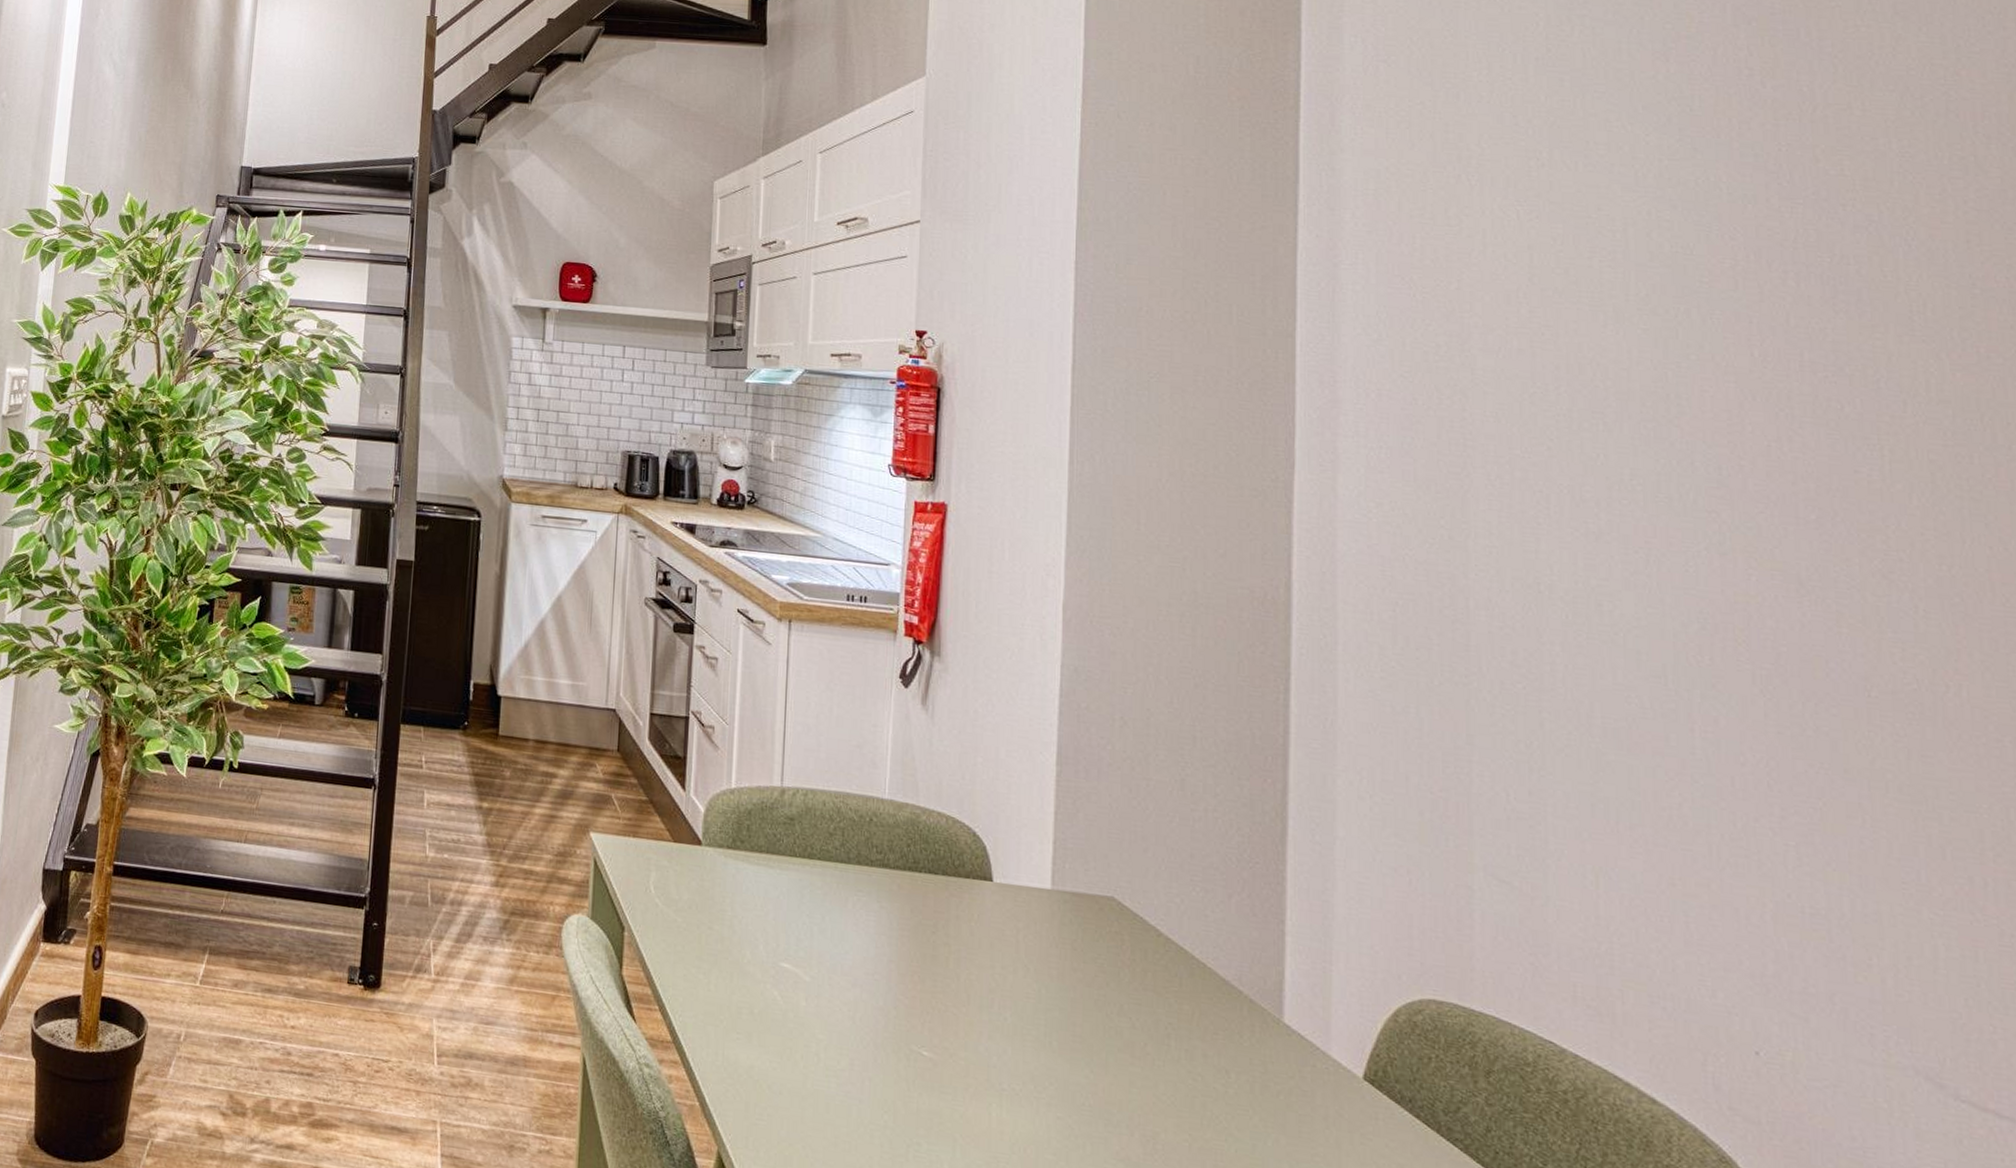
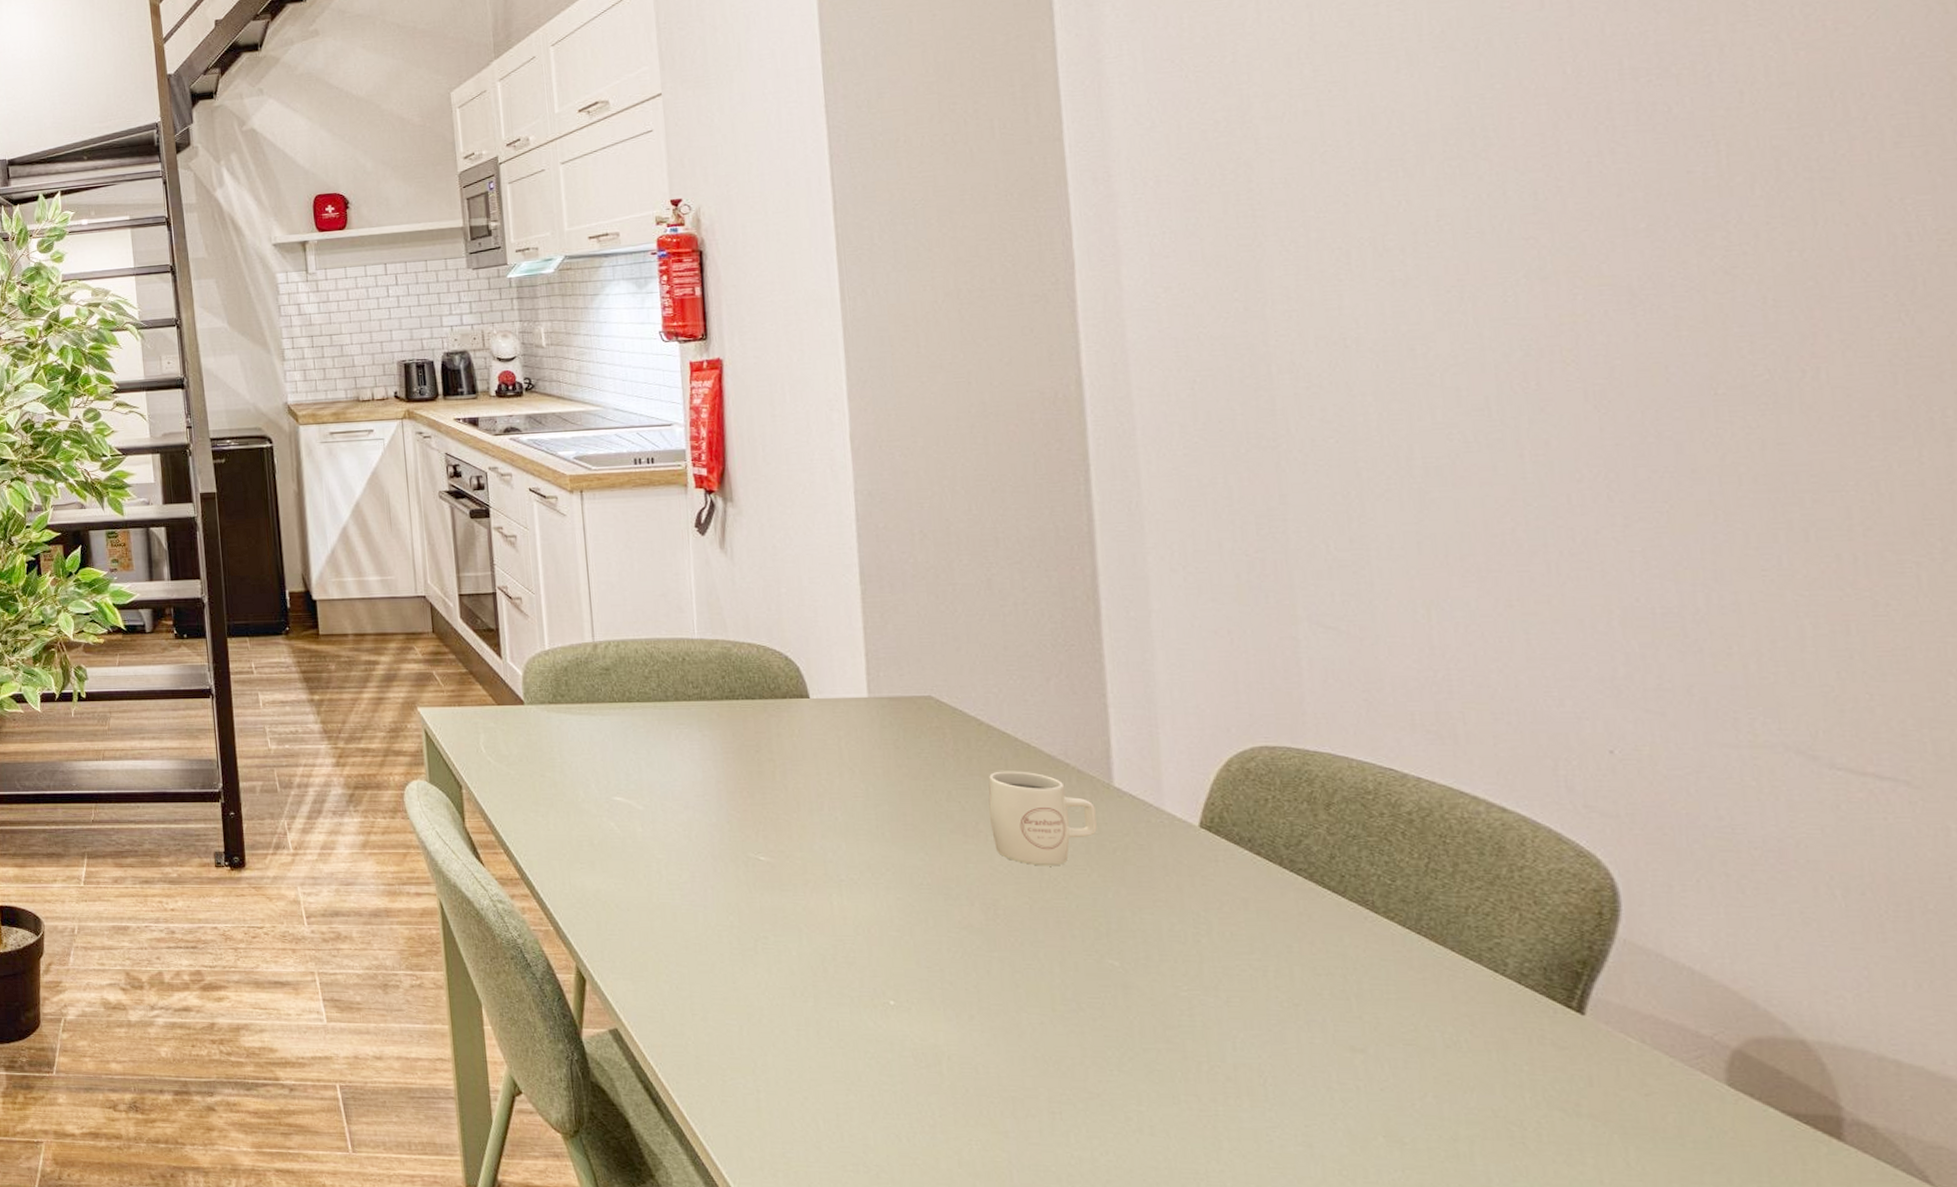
mug: none [1159,989,1265,1103] -> present [988,771,1097,866]

